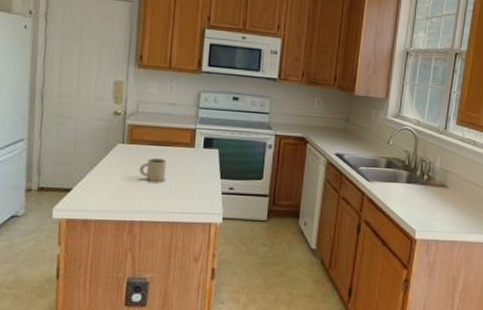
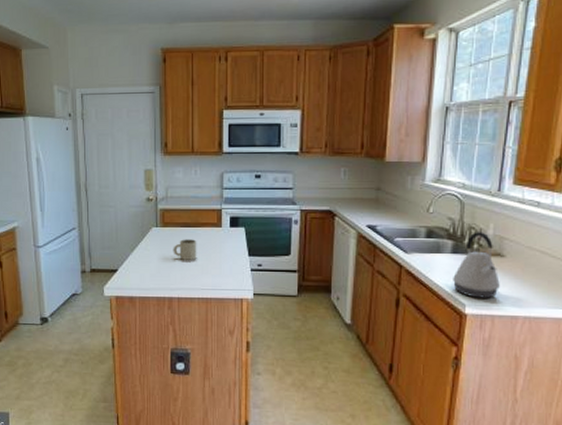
kettle: none [406,164,443,225] -> present [453,232,500,298]

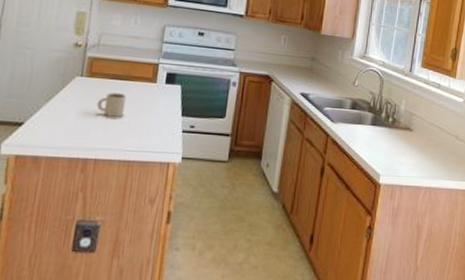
kettle: present [453,232,500,298] -> none [371,106,408,169]

